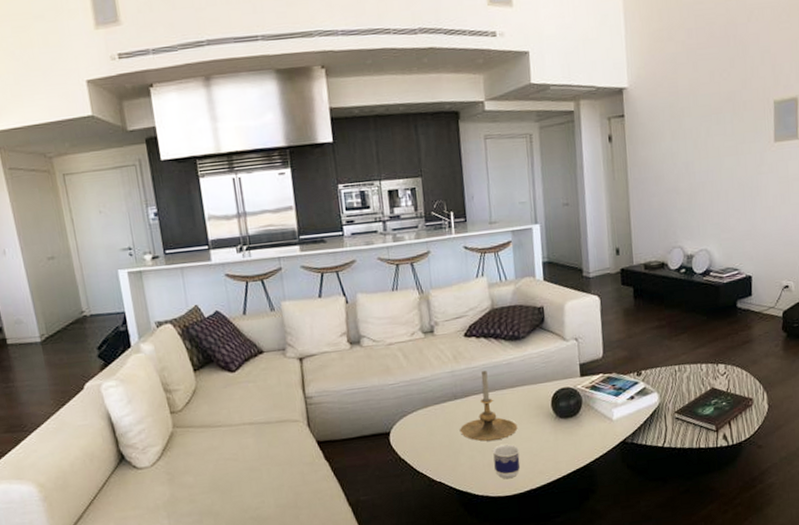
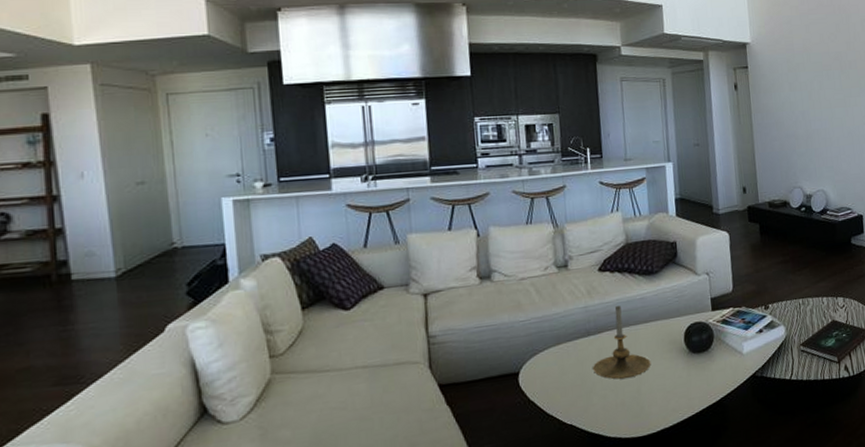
cup: present [493,444,521,479] -> none [626,382,654,419]

